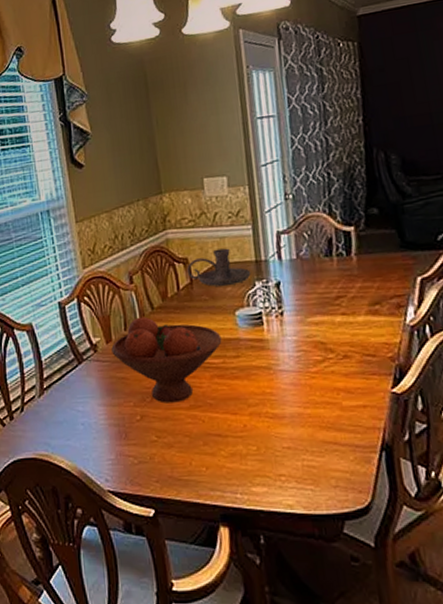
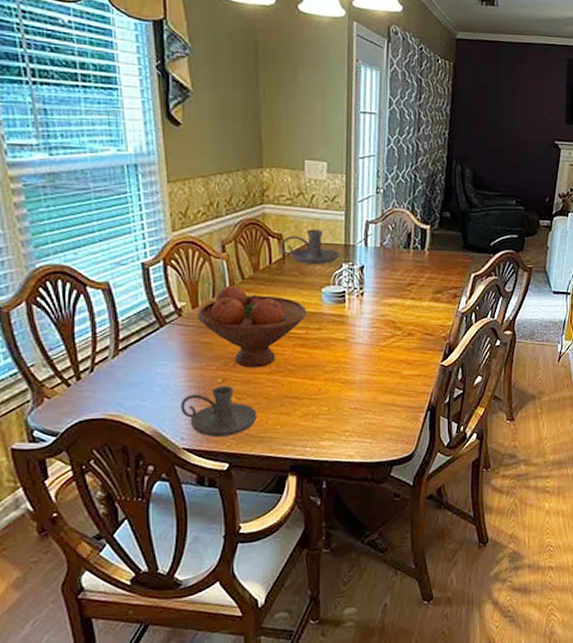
candle holder: none [102,423,180,479] -> present [180,385,257,437]

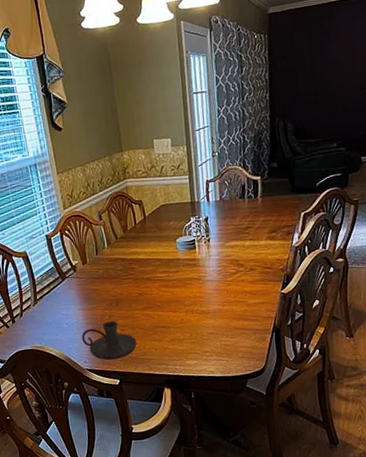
fruit bowl: present [197,286,307,368] -> none [87,244,167,307]
candle holder: present [280,229,340,264] -> none [141,193,188,222]

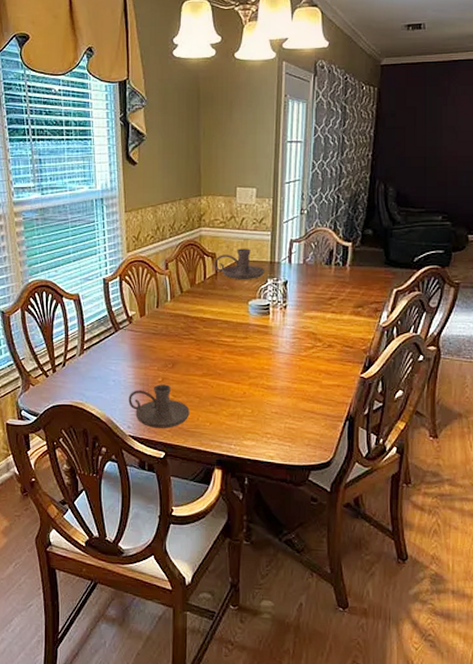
candle holder: none [141,193,188,222] -> present [214,249,265,279]

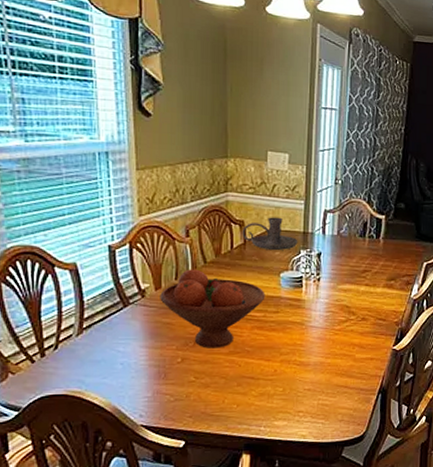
candle holder: present [128,384,190,428] -> none [140,365,214,415]
fruit bowl: none [144,298,235,370] -> present [160,269,265,349]

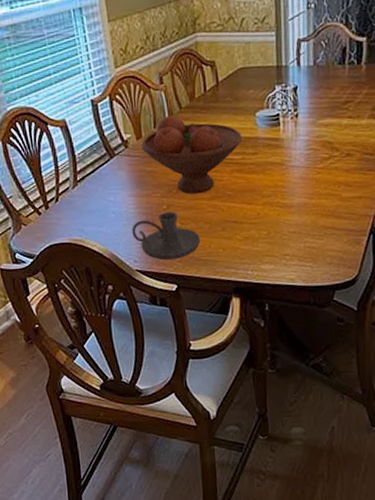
candle holder: none [140,365,214,415] -> present [132,211,201,260]
candle holder: present [242,217,298,250] -> none [214,53,272,89]

